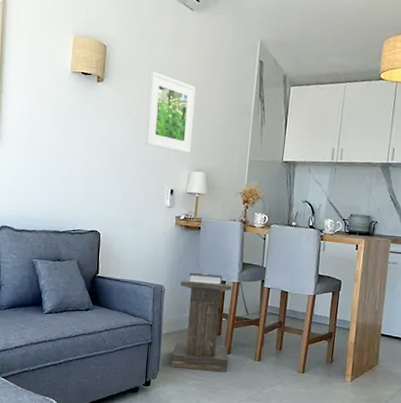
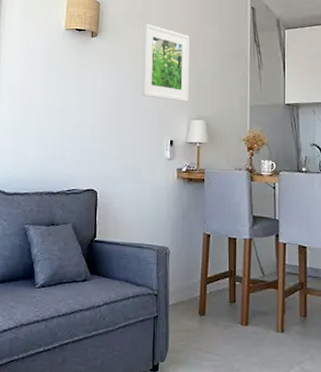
lectern: present [171,273,232,372] -> none [182,230,246,349]

